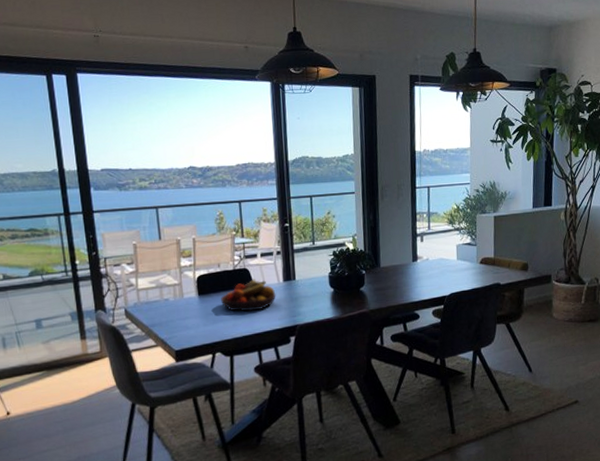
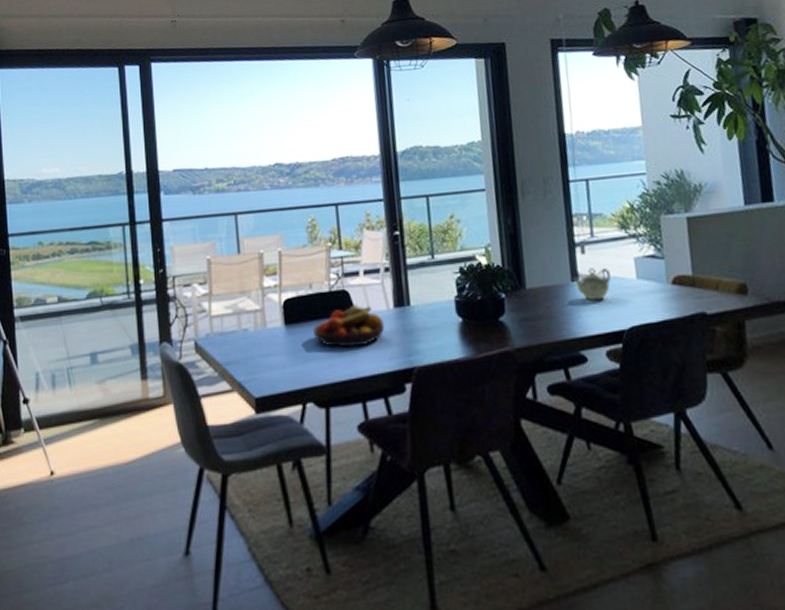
teapot: none [412,252,439,276] -> present [571,267,611,301]

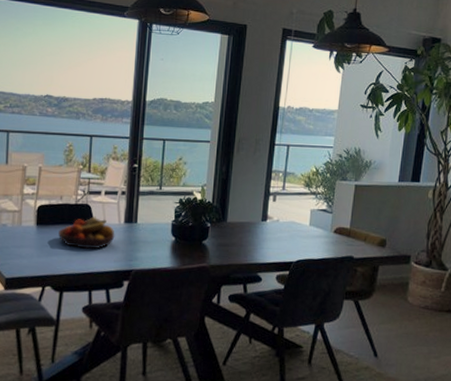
teapot: present [571,267,611,301] -> none [262,213,291,238]

